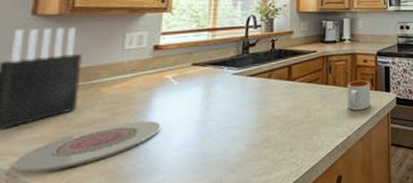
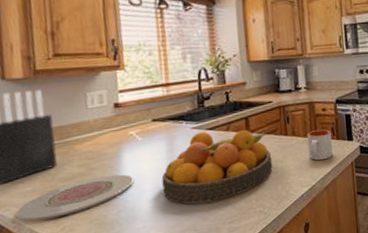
fruit bowl: none [192,77,311,155] -> present [161,129,273,205]

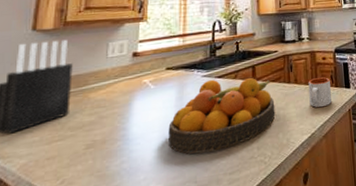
plate: present [16,174,135,222] -> none [18,122,142,174]

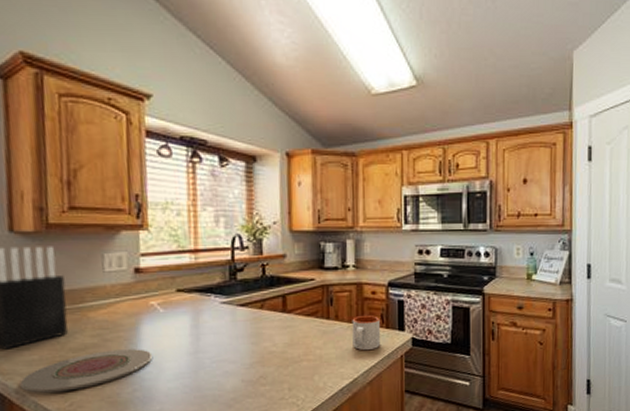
plate: none [18,122,142,174] -> present [20,349,153,393]
fruit bowl: present [168,77,276,154] -> none [183,307,311,389]

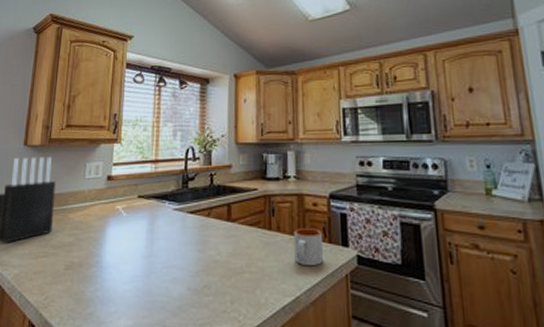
plate: present [20,349,153,393] -> none [12,249,114,285]

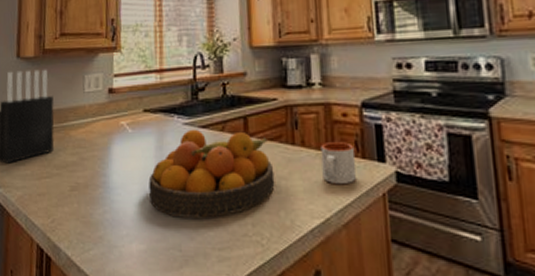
fruit bowl: none [139,214,253,296] -> present [148,129,275,218]

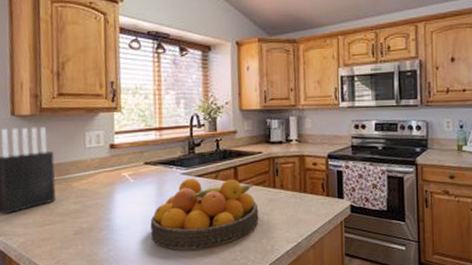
mug: present [320,142,356,185] -> none [296,185,322,217]

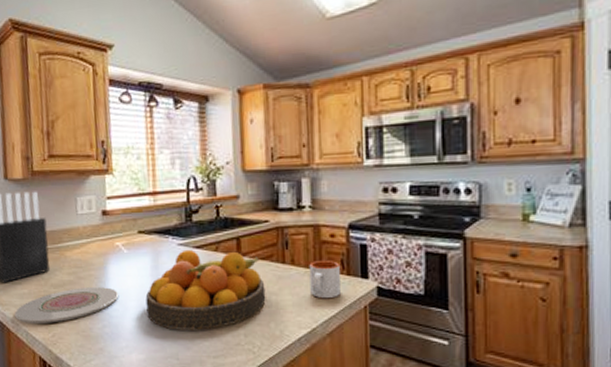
plate: none [17,214,125,252] -> present [14,287,119,323]
mug: none [296,185,322,217] -> present [309,261,341,299]

